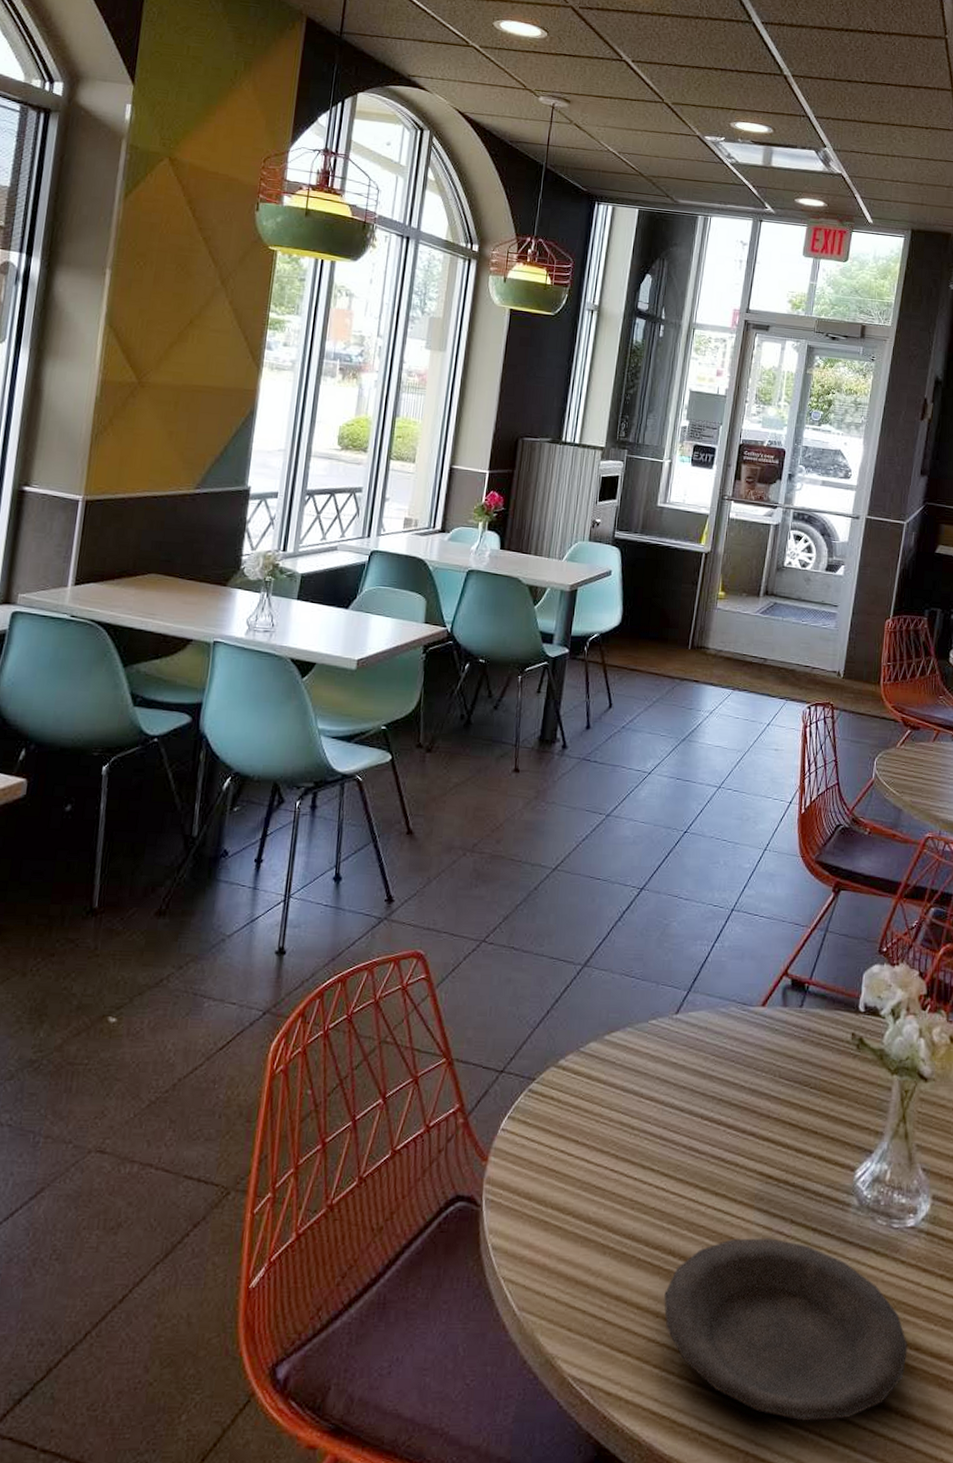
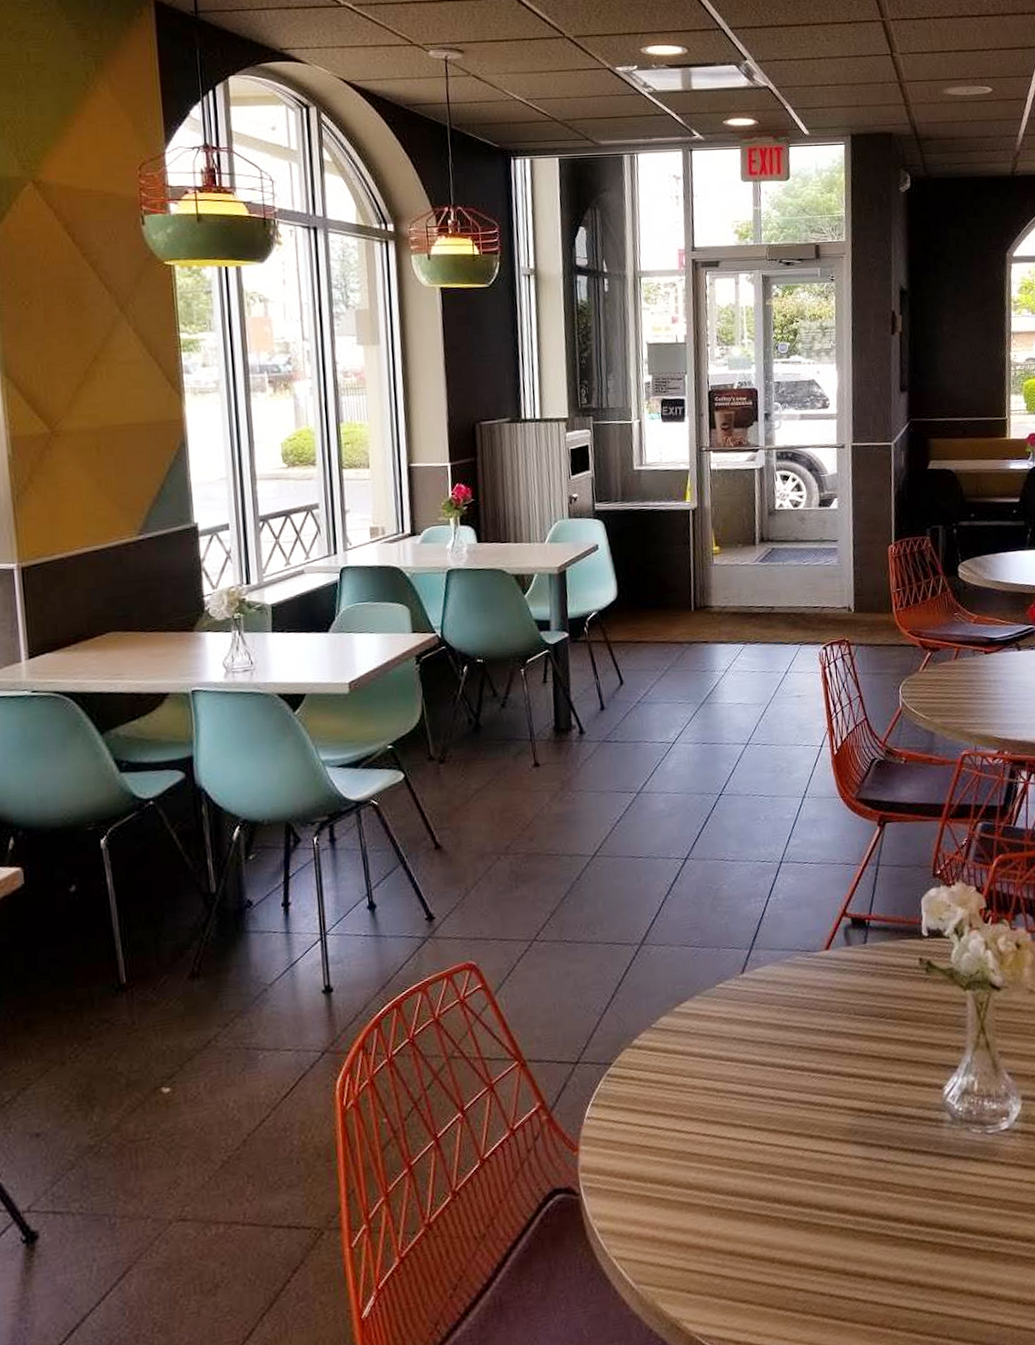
plate: present [664,1238,908,1421] -> none [776,1166,1020,1329]

